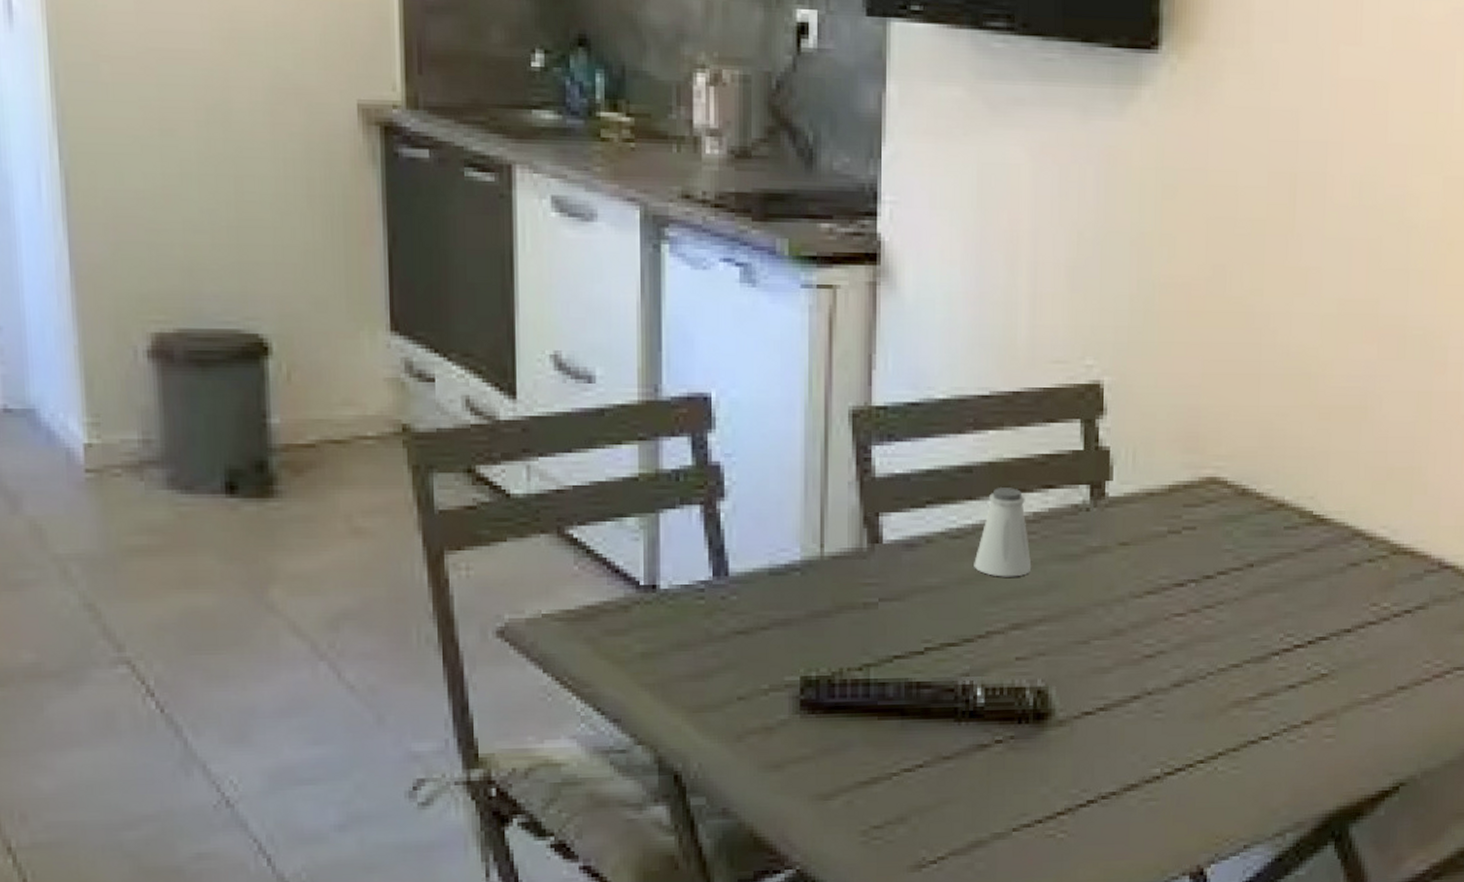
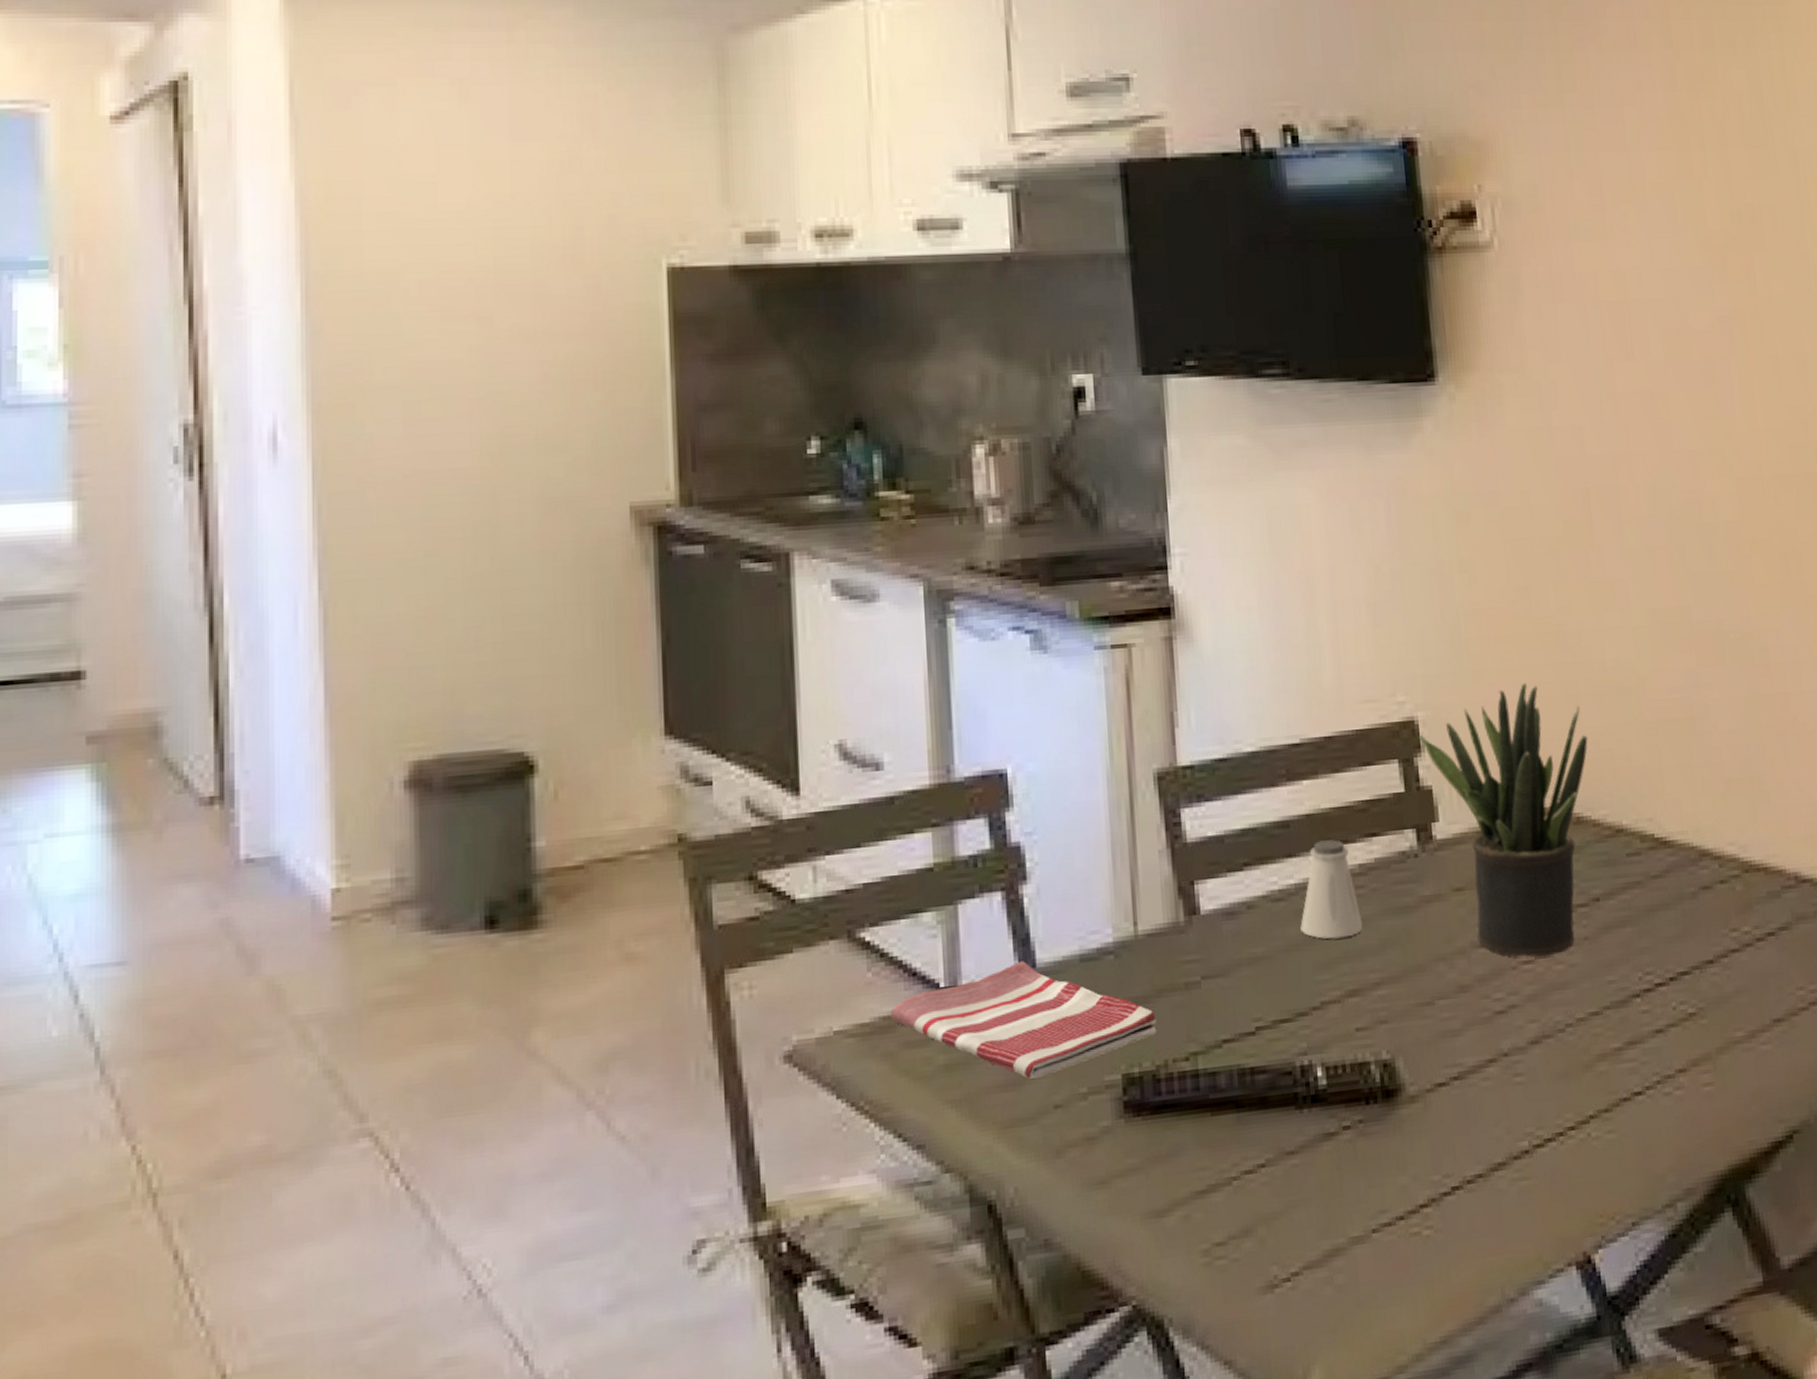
dish towel: none [594,569,835,672] -> present [891,961,1157,1079]
potted plant: none [1102,358,1263,612] -> present [1418,682,1588,957]

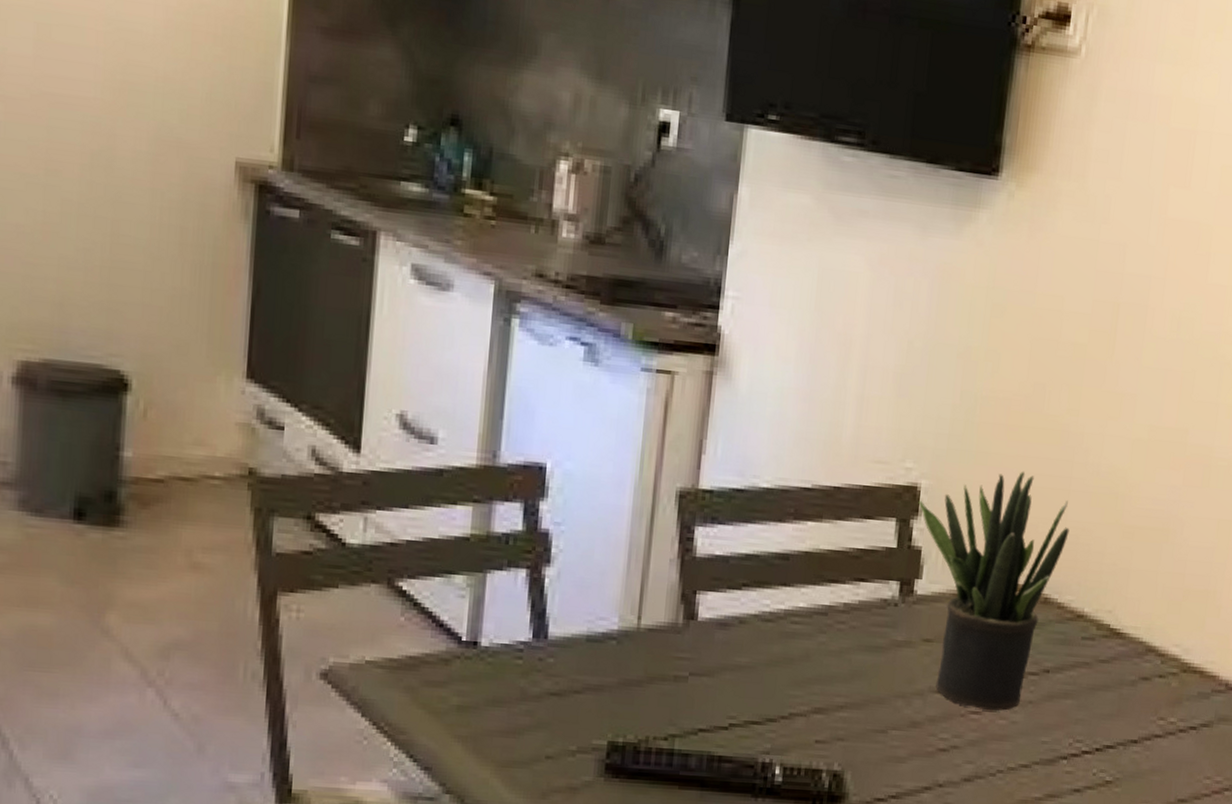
dish towel: present [891,961,1157,1079] -> none [416,631,645,731]
saltshaker: present [1300,839,1363,939] -> none [782,576,838,663]

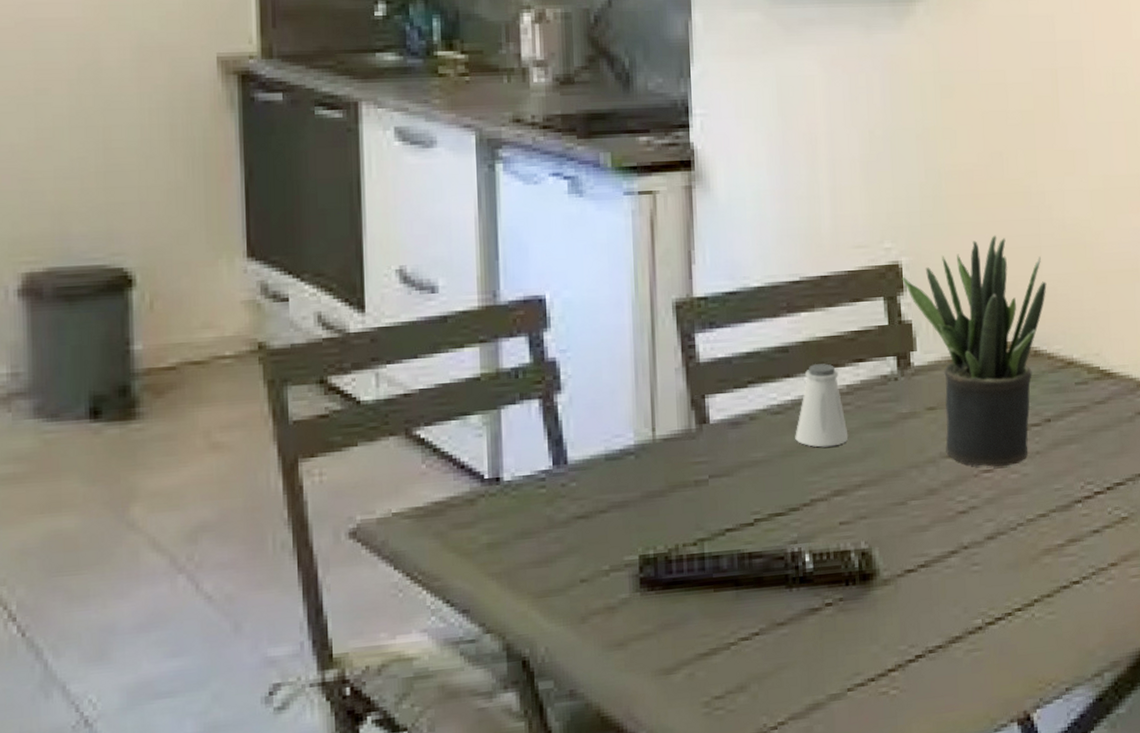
saltshaker: none [782,576,838,663] -> present [795,363,849,447]

